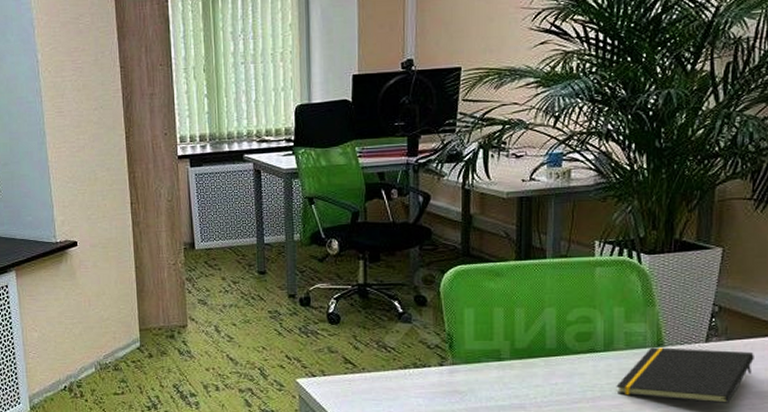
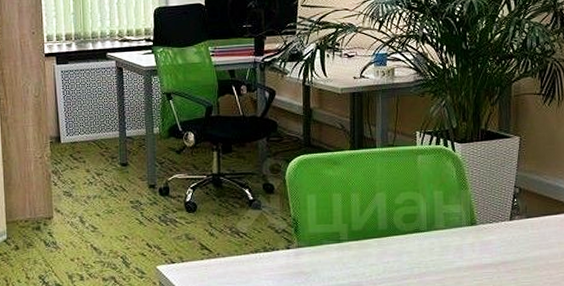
notepad: present [616,347,754,404] -> none [438,226,549,276]

